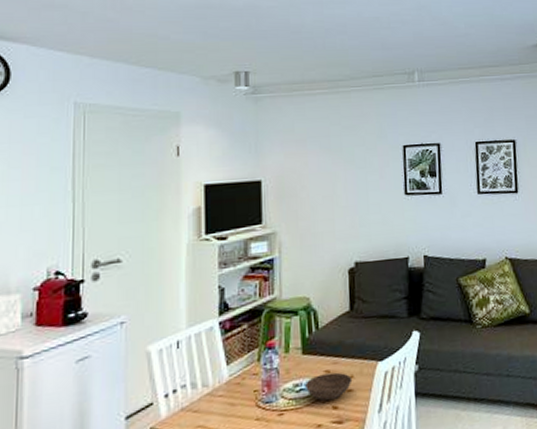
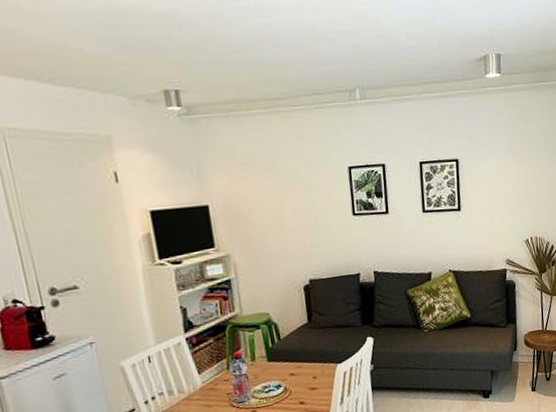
bowl: present [305,372,353,401] -> none [273,374,316,398]

